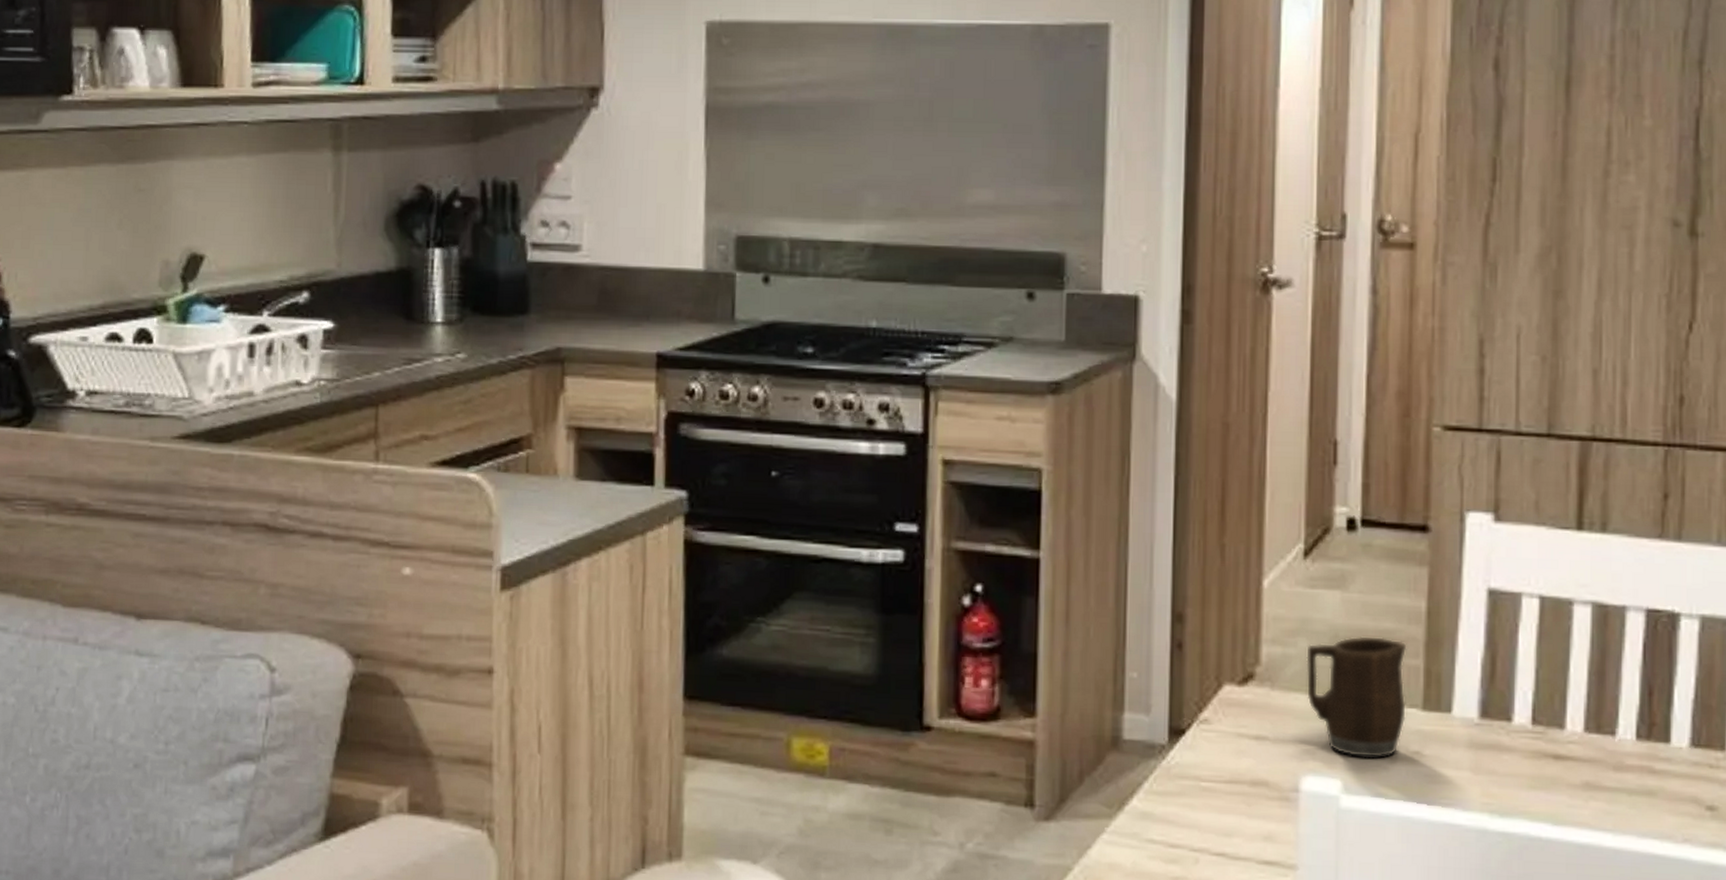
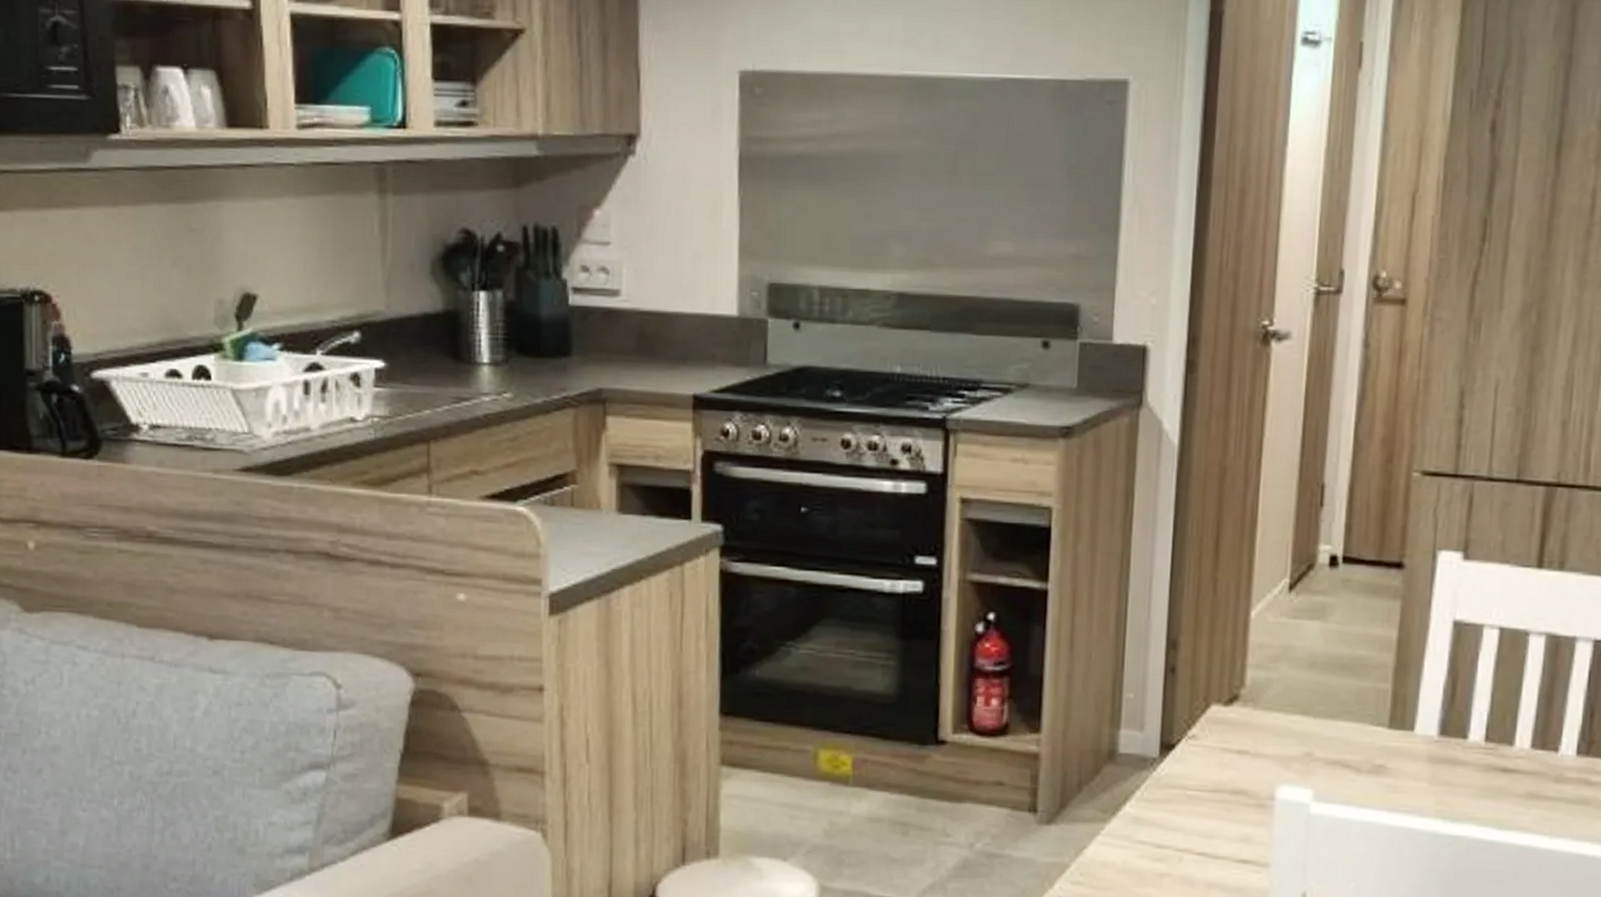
mug: present [1306,636,1407,757] -> none [1285,662,1378,770]

